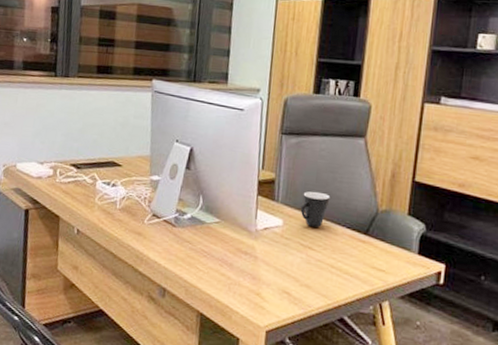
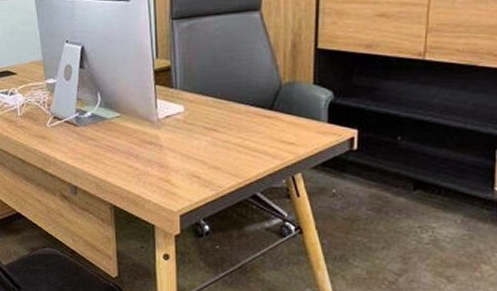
mug: present [300,191,331,227] -> none [200,73,230,109]

